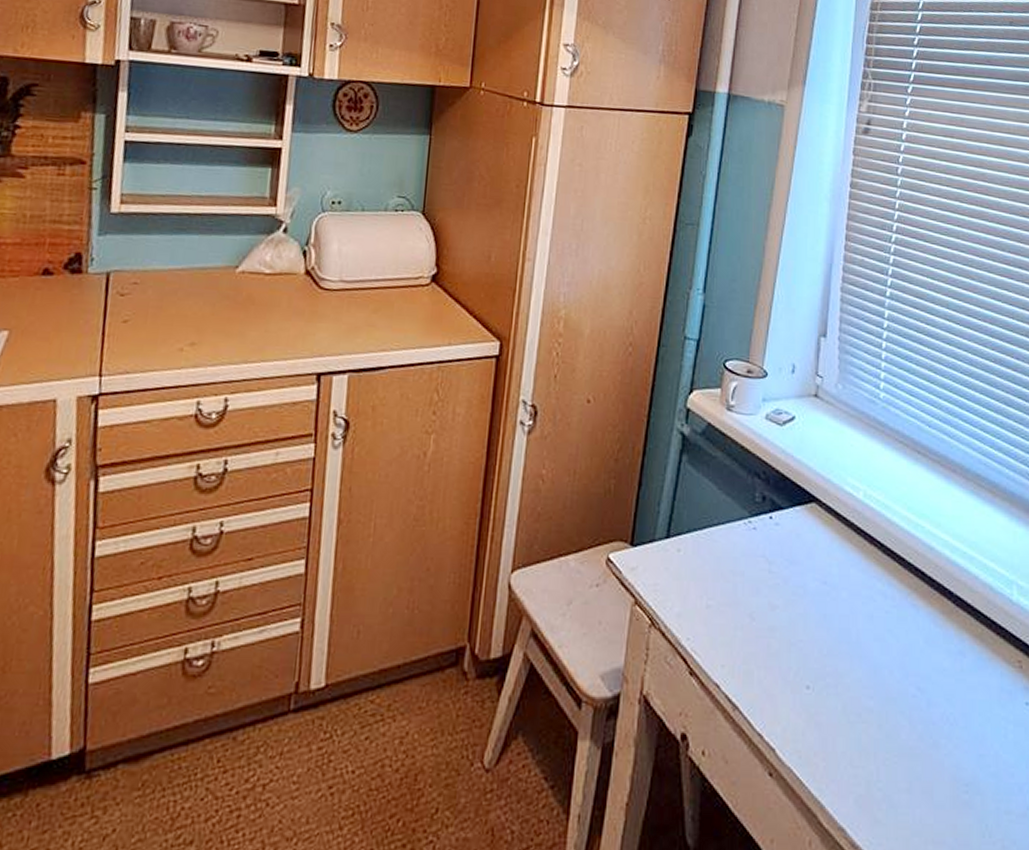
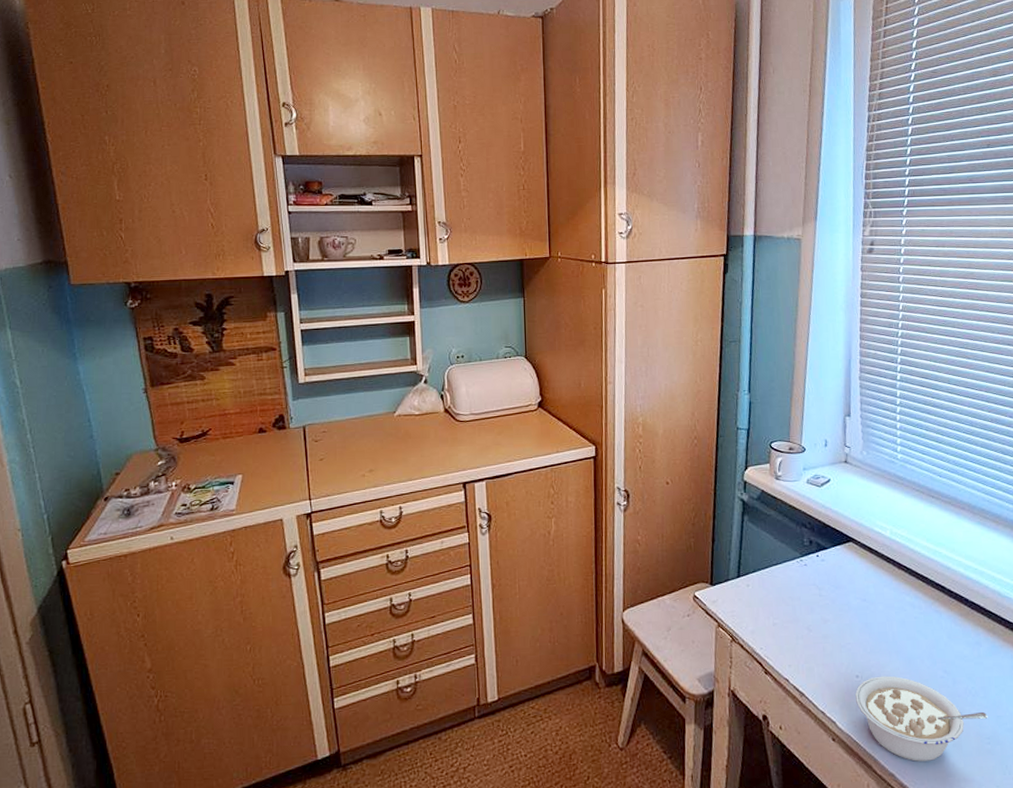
legume: none [803,689,968,812] -> present [855,676,988,762]

